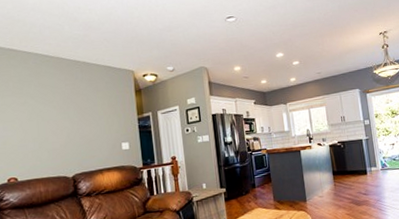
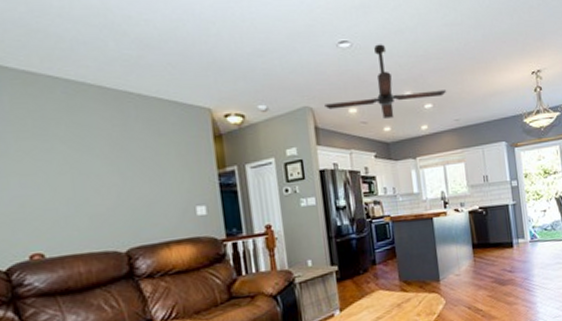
ceiling fan: none [216,17,311,74] -> present [324,44,447,118]

